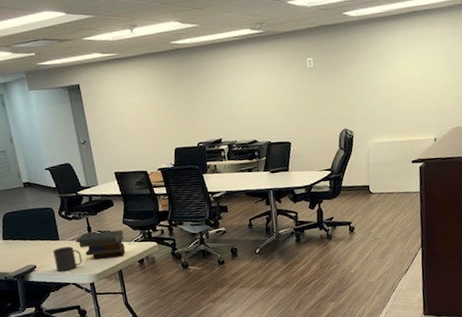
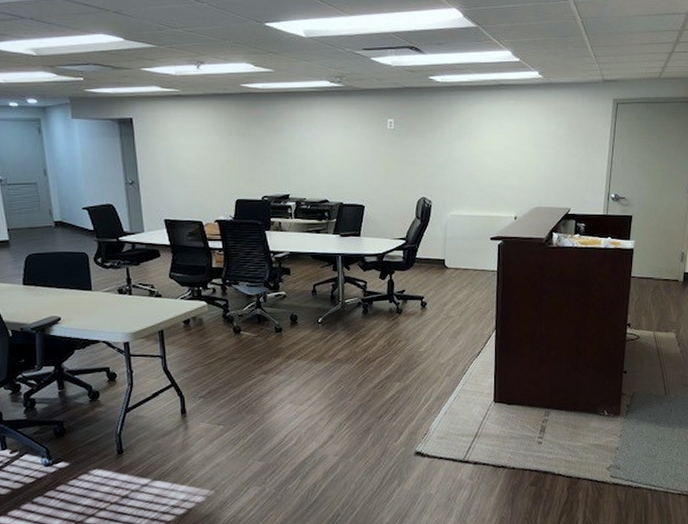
mug: present [53,246,82,271] -> none [83,299,117,326]
books: present [76,229,126,260] -> none [112,284,170,316]

